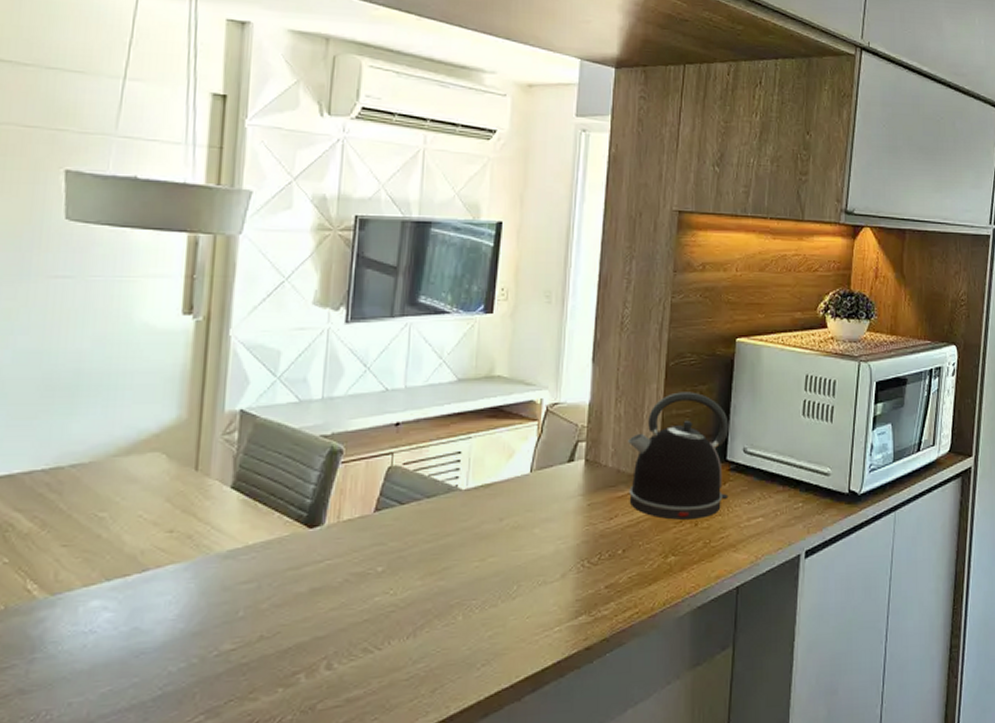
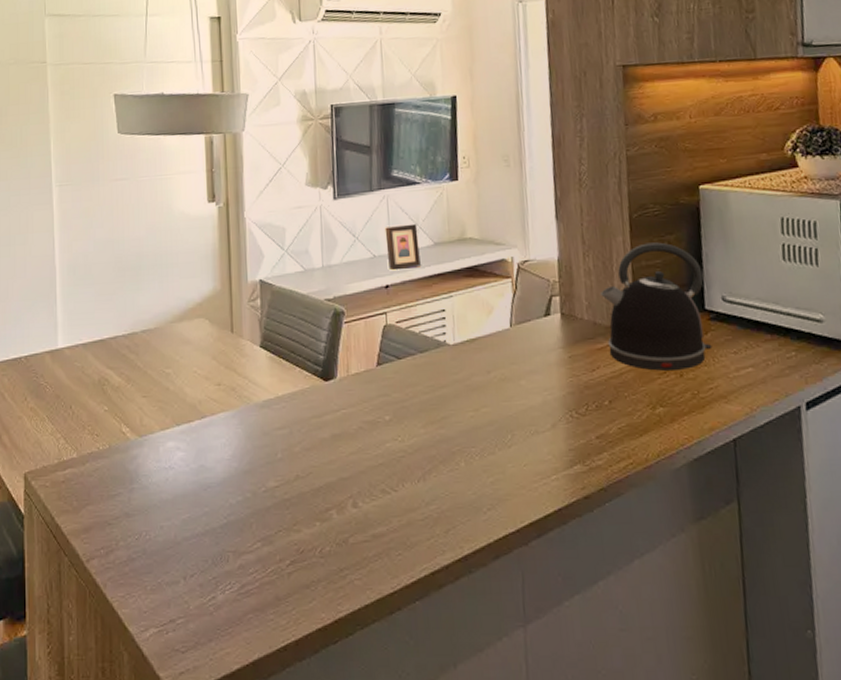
picture frame: none [401,356,441,405] -> present [385,223,421,270]

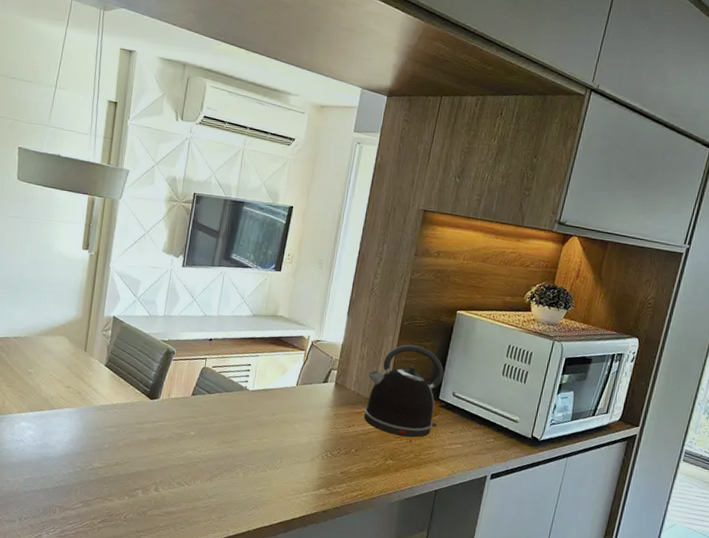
picture frame: present [385,223,421,270] -> none [215,295,243,329]

